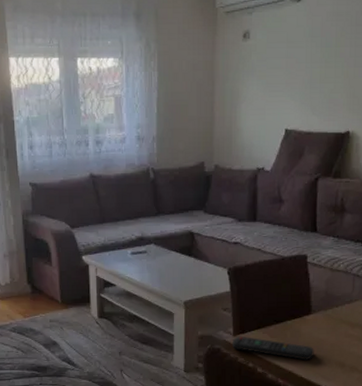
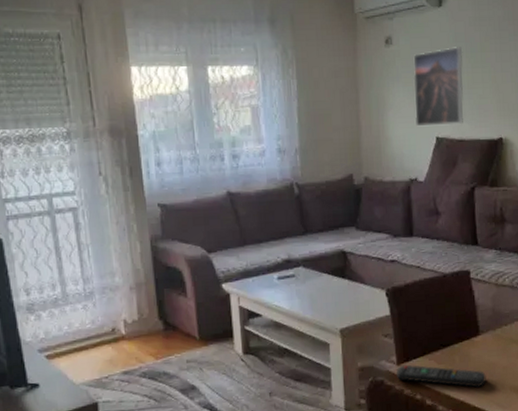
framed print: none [266,41,318,119] -> present [413,47,464,127]

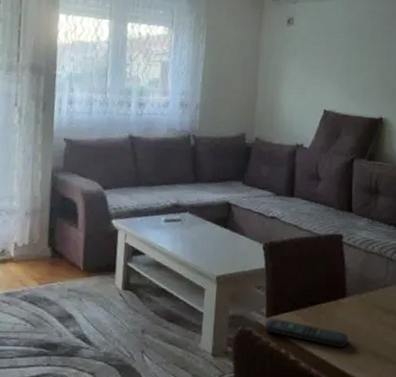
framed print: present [413,47,464,127] -> none [306,33,355,102]

